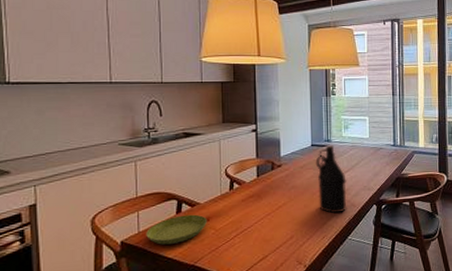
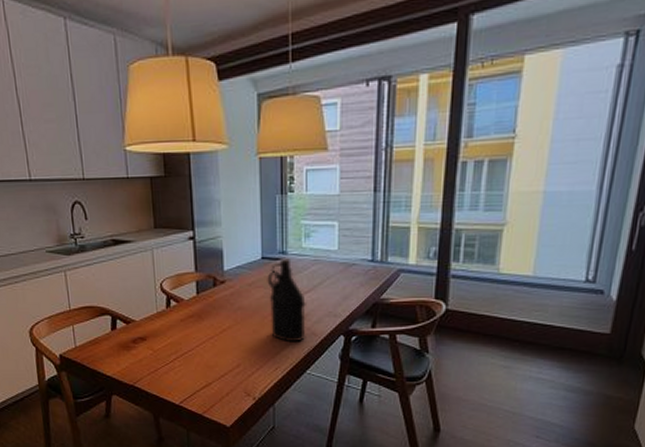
saucer: present [146,214,207,245] -> none [83,332,144,362]

